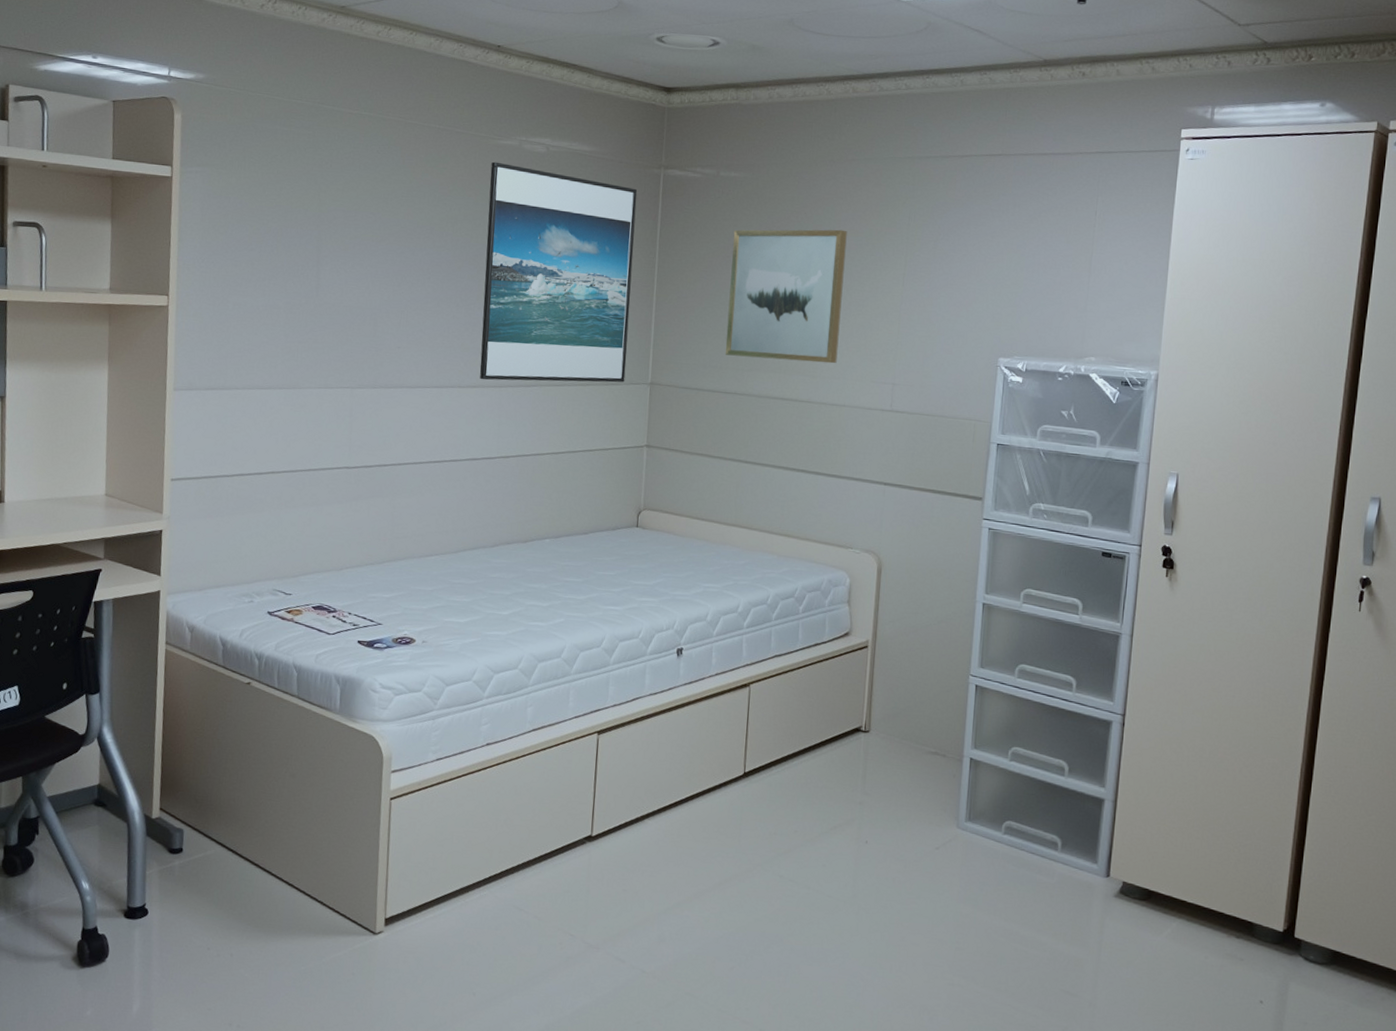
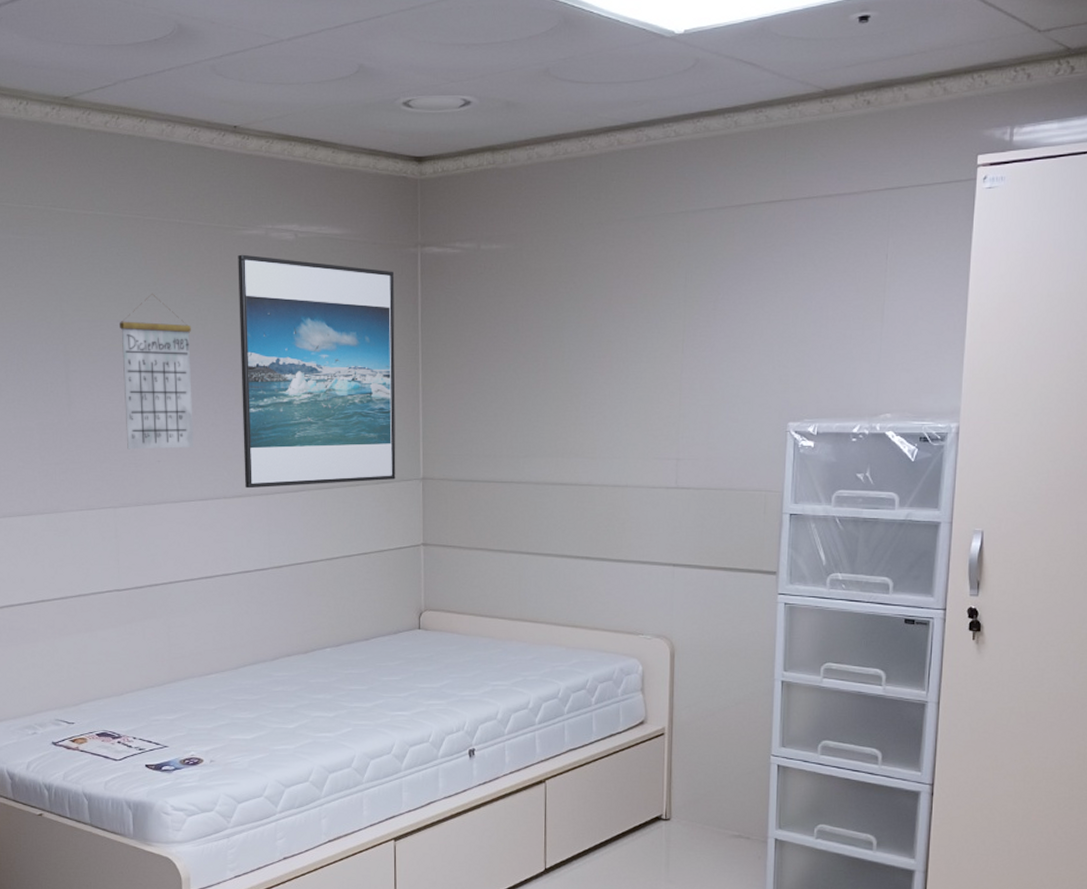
calendar: none [369,190,441,337] -> present [119,293,193,450]
wall art: present [725,229,847,364] -> none [498,297,620,443]

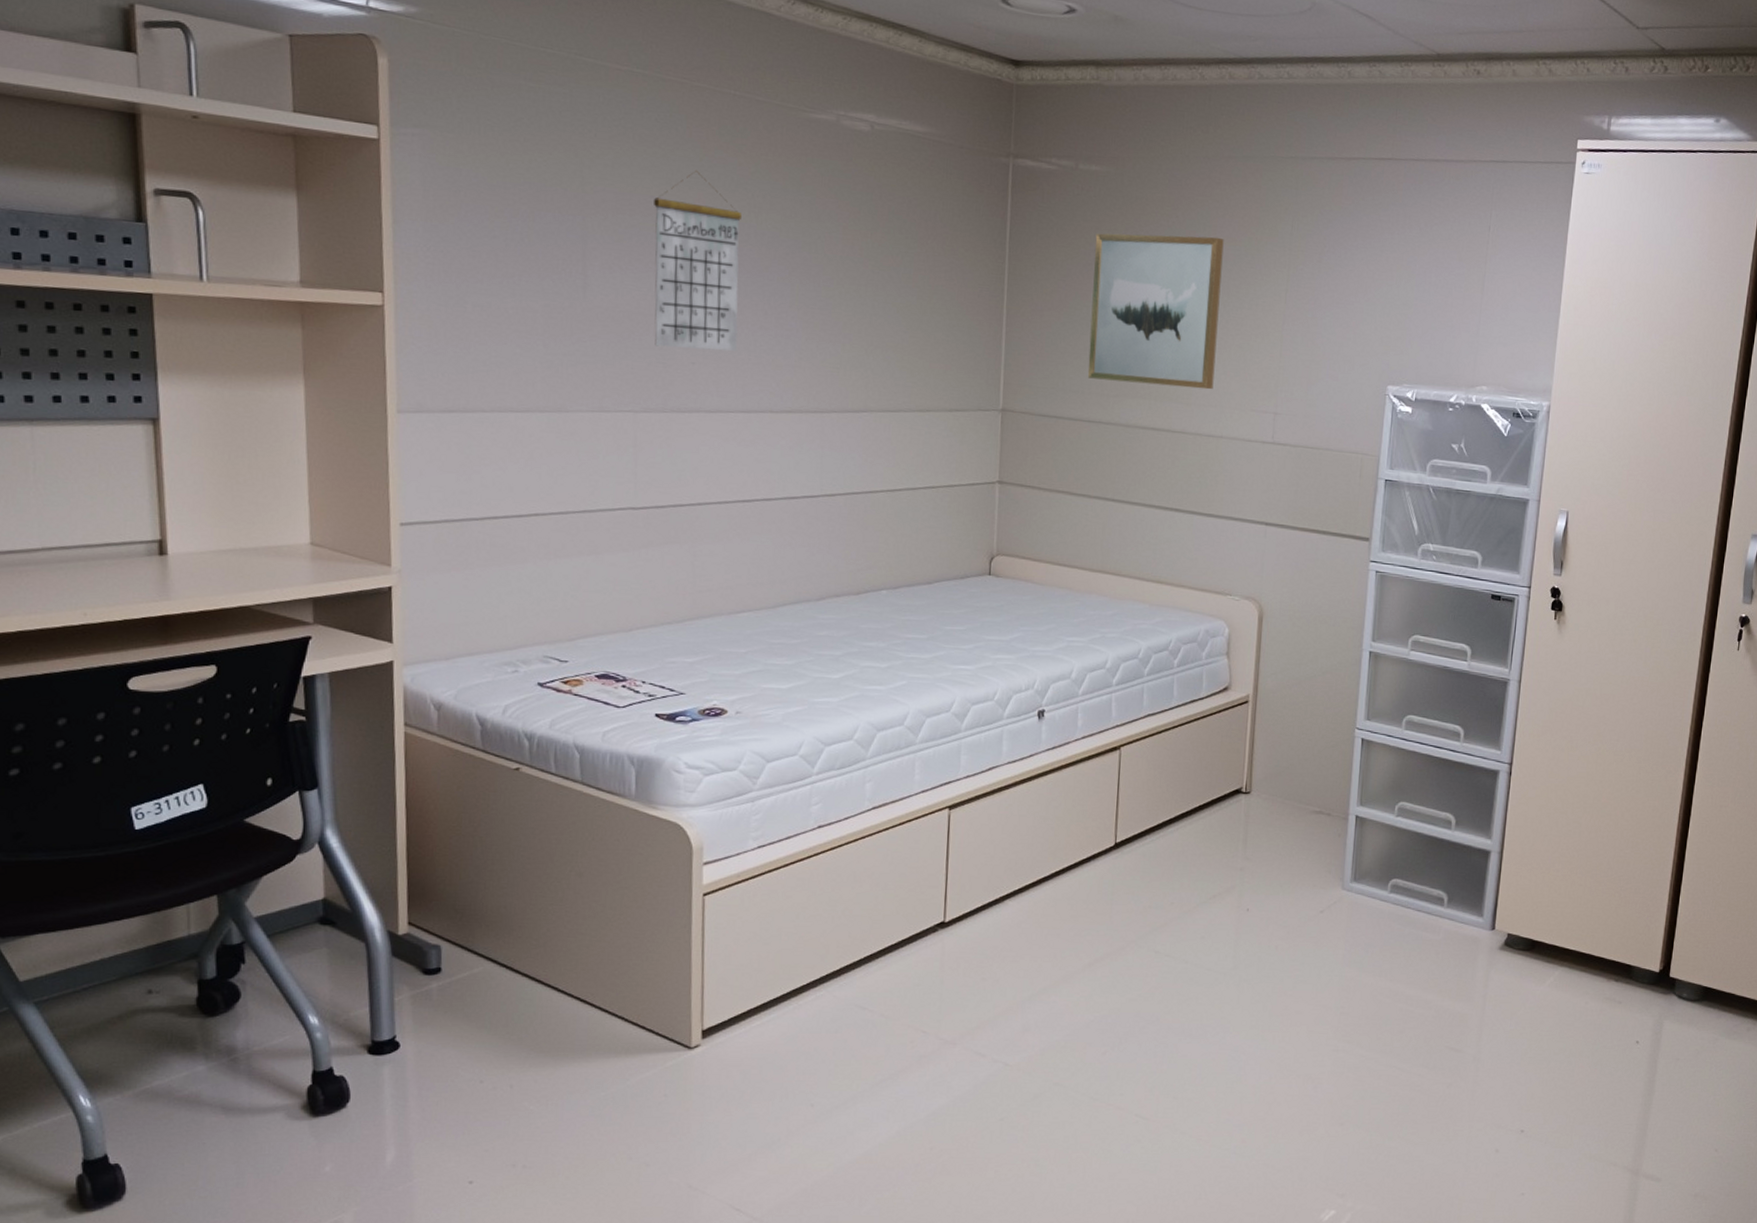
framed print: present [238,254,396,489] -> none [795,139,982,409]
wall art: none [498,297,620,443] -> present [1087,233,1224,390]

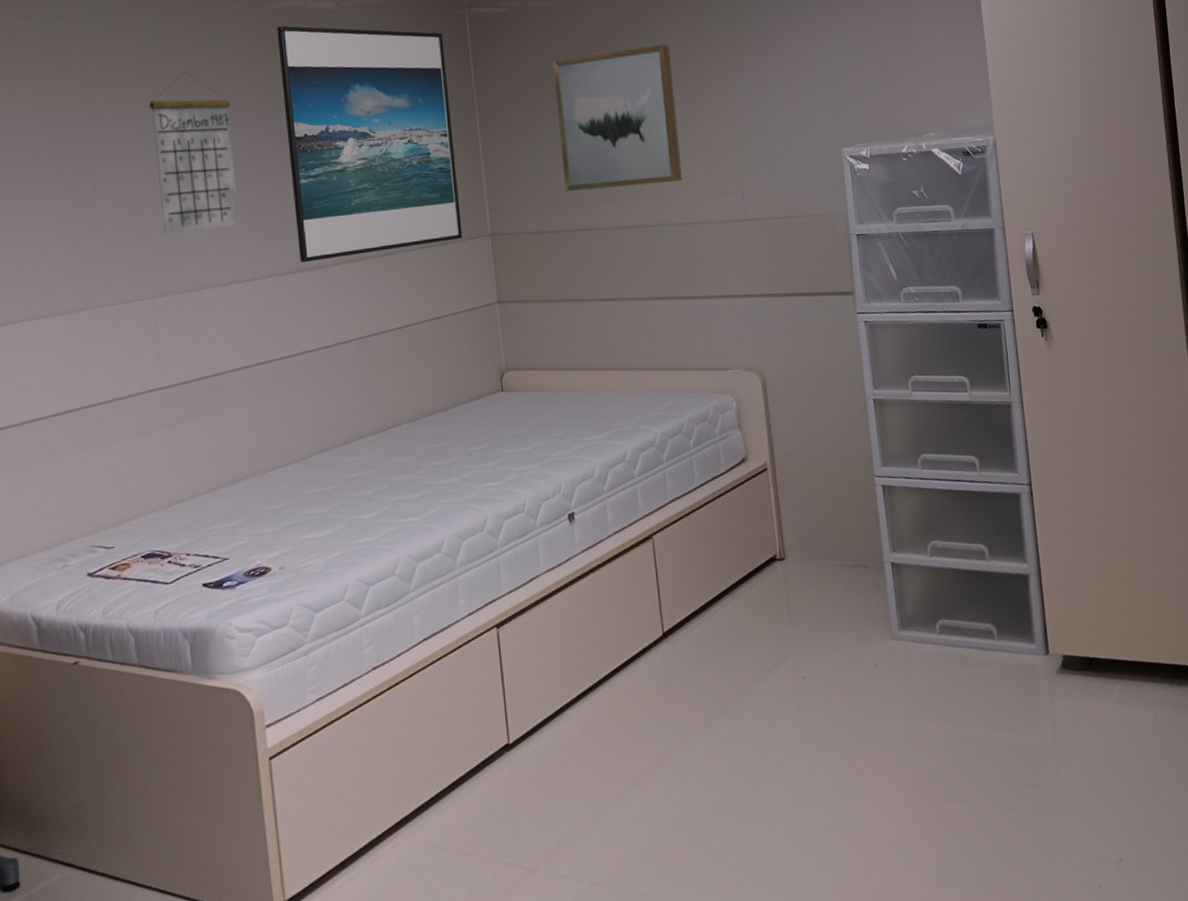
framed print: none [795,139,982,409] -> present [277,25,463,263]

